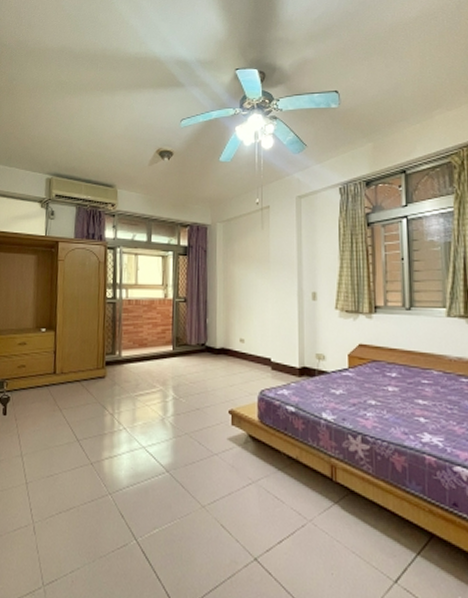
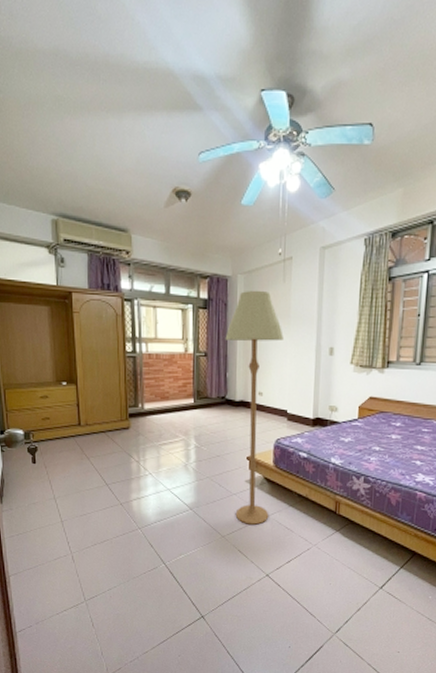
floor lamp: none [204,237,264,493] -> present [225,290,283,525]

